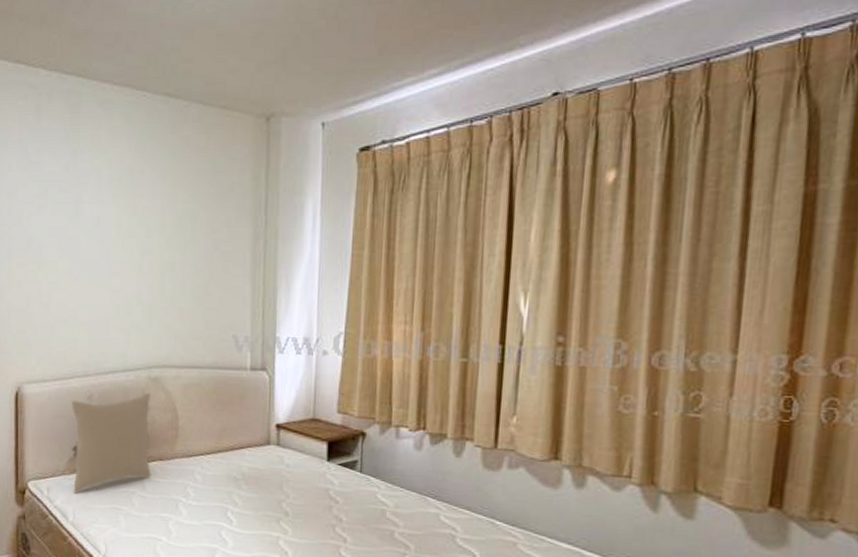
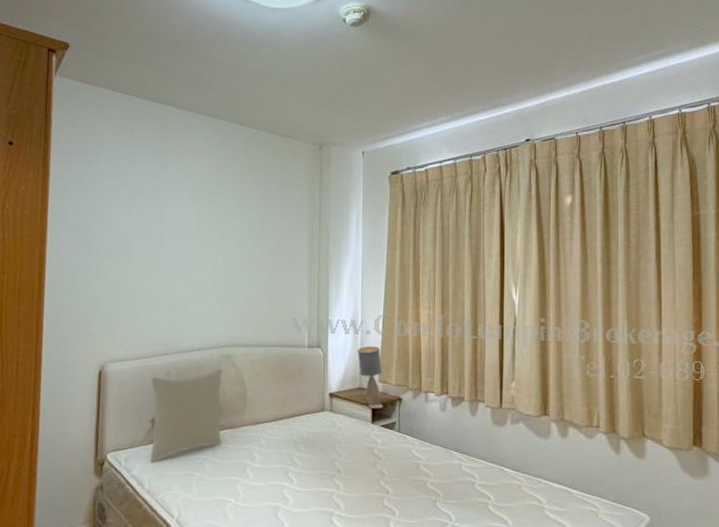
table lamp: none [311,369,343,444] -> present [357,346,383,409]

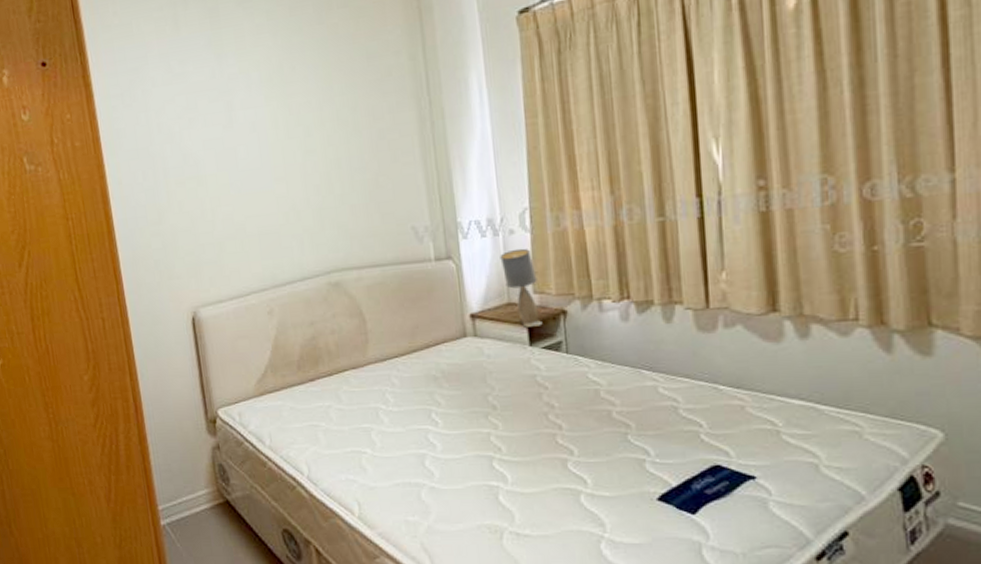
pillow: present [149,368,223,463] -> none [252,299,346,416]

